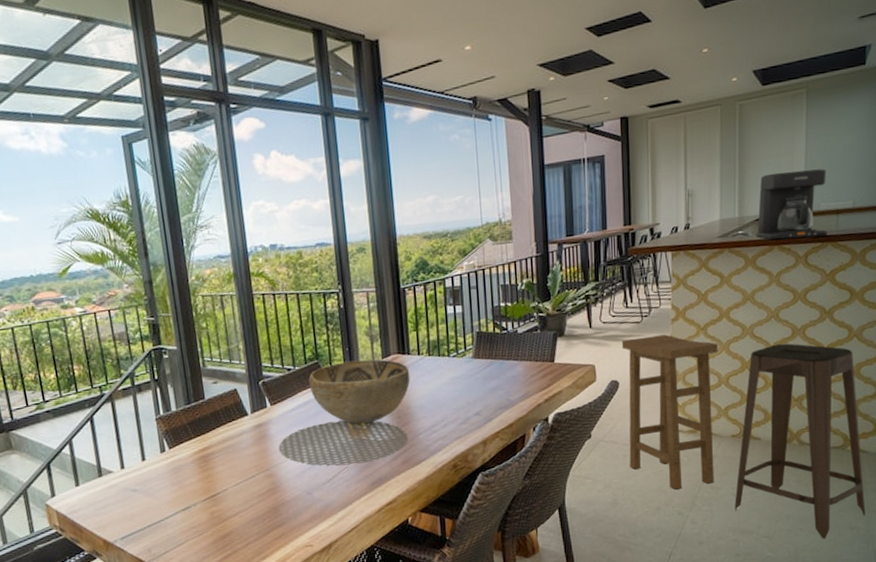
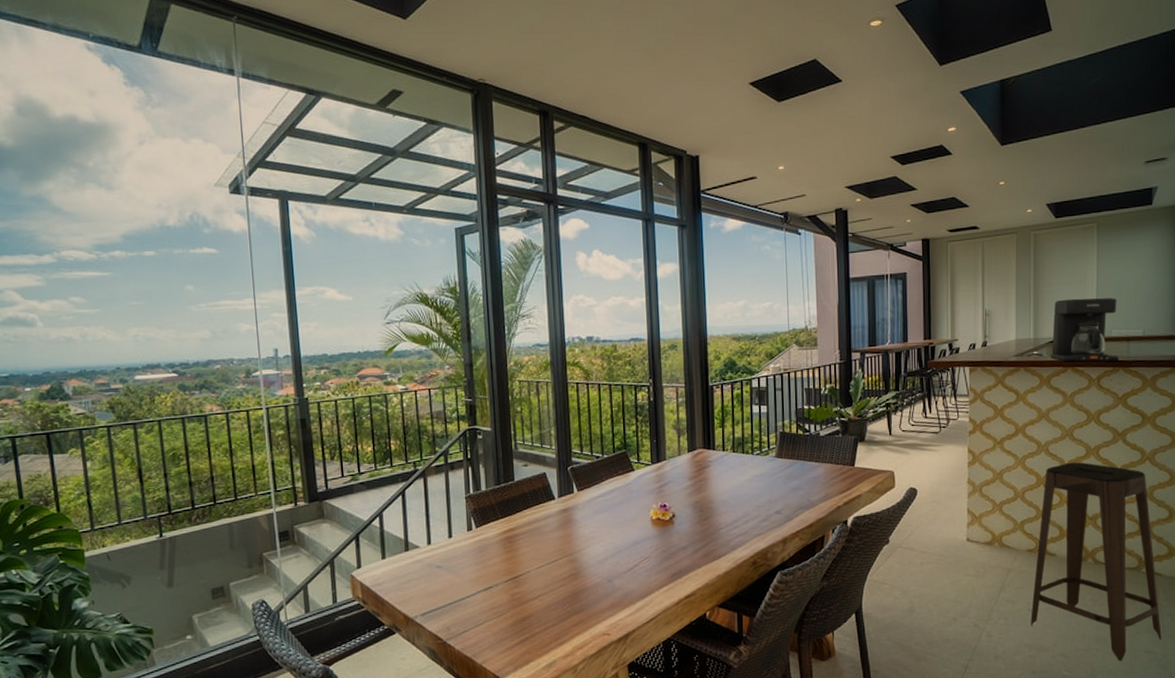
place mat: present [278,420,408,467] -> none [582,510,710,556]
decorative bowl: present [308,359,410,424] -> none [616,452,714,515]
bar stool: present [621,334,718,490] -> none [920,446,1014,601]

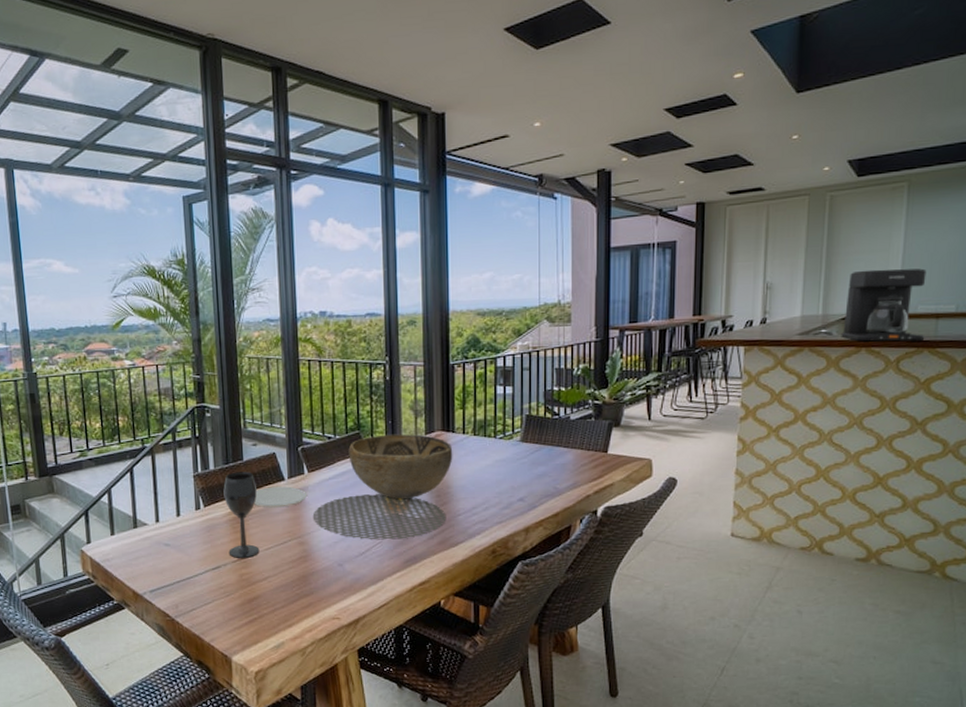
wine glass: none [495,491,531,578] -> present [223,471,260,558]
plate: none [526,505,576,527] -> present [254,486,306,508]
place mat: none [582,510,710,556] -> present [312,494,447,540]
decorative bowl: none [616,452,714,515] -> present [348,434,453,500]
bar stool: present [1030,462,1162,661] -> none [799,453,953,671]

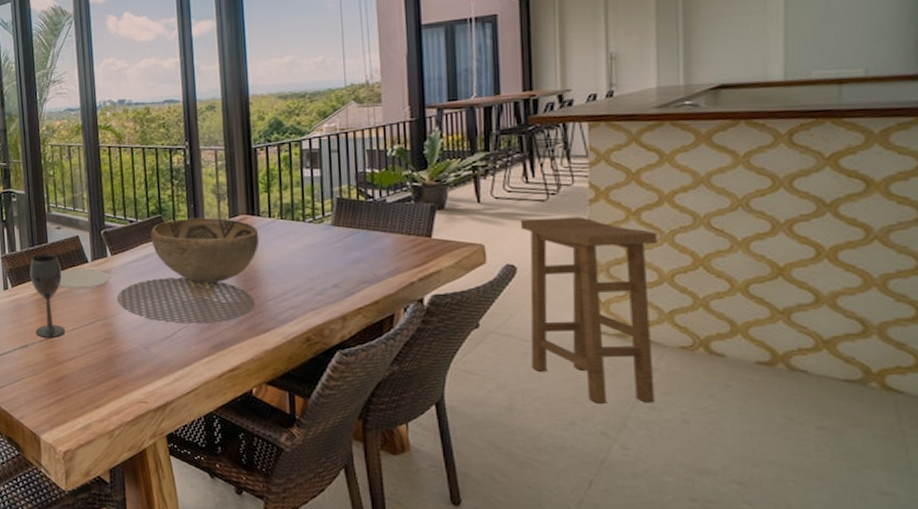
bar stool: none [682,433,791,600] -> present [520,217,657,404]
coffee maker: present [841,268,927,343] -> none [711,29,823,114]

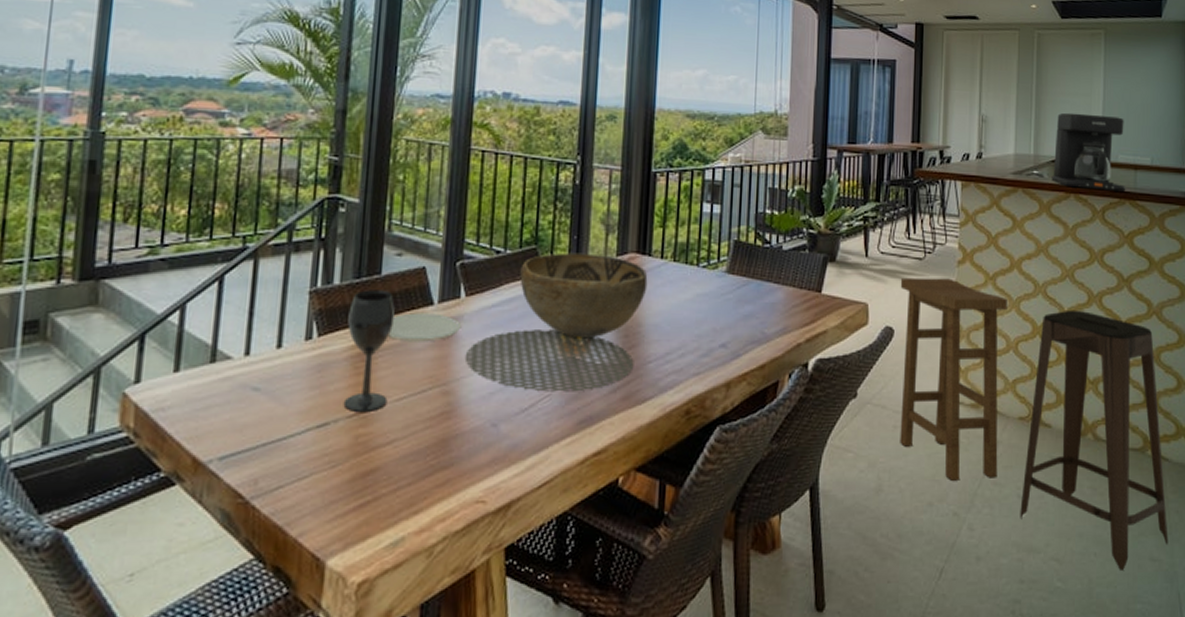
bar stool: none [686,239,907,500] -> present [1020,309,1168,570]
coffee maker: none [711,29,823,114] -> present [1051,112,1125,193]

